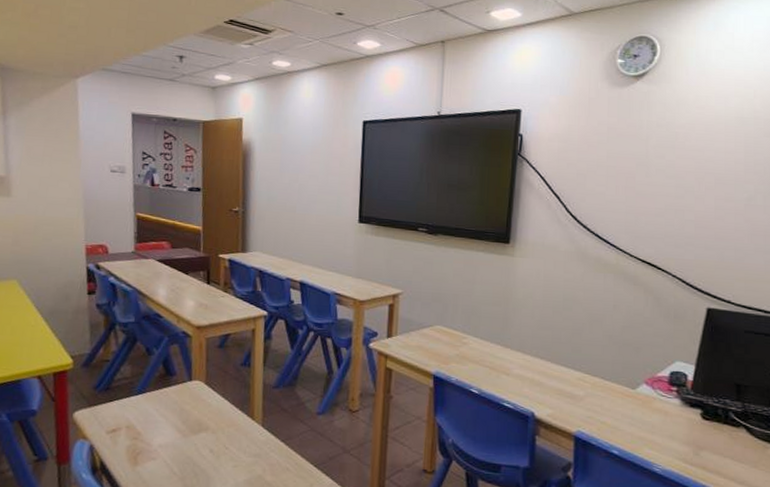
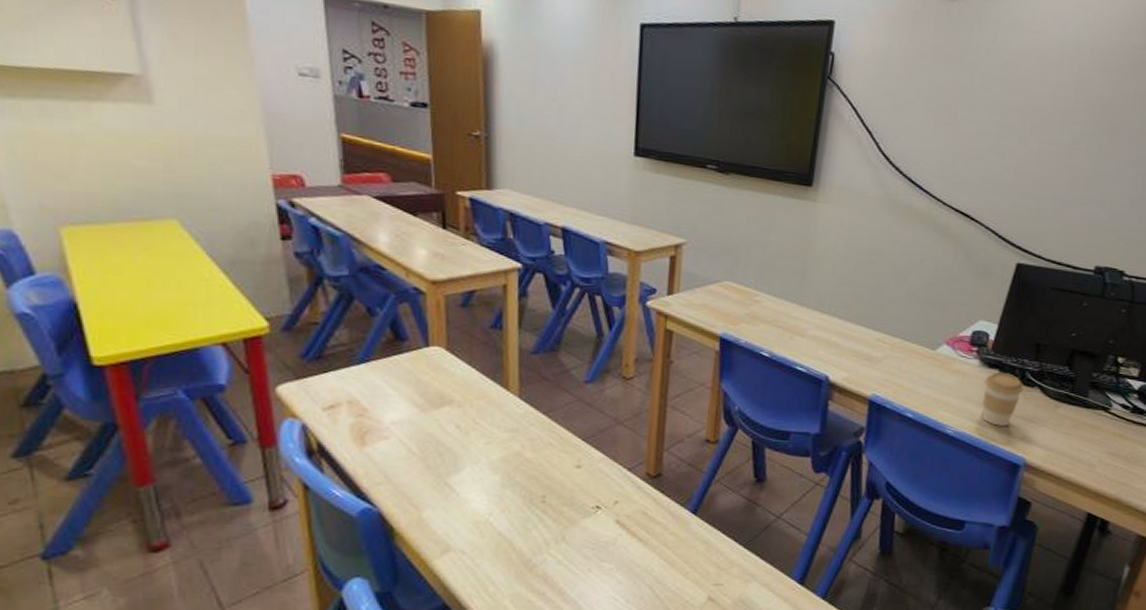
coffee cup: none [687,411,729,466] -> present [981,371,1024,426]

